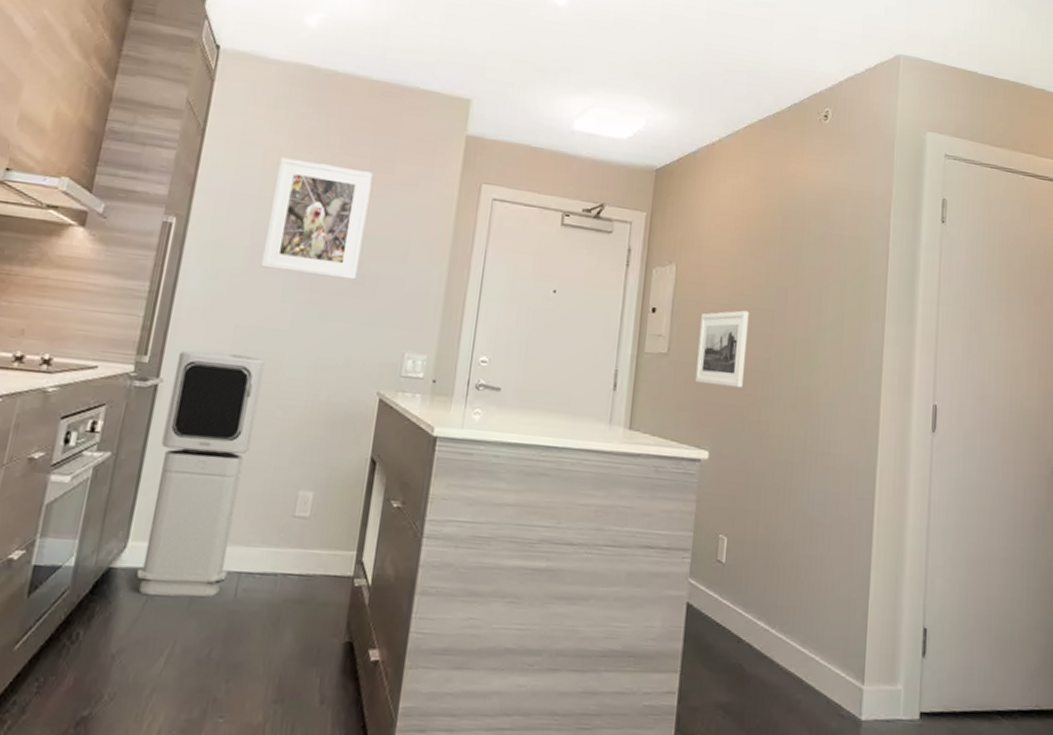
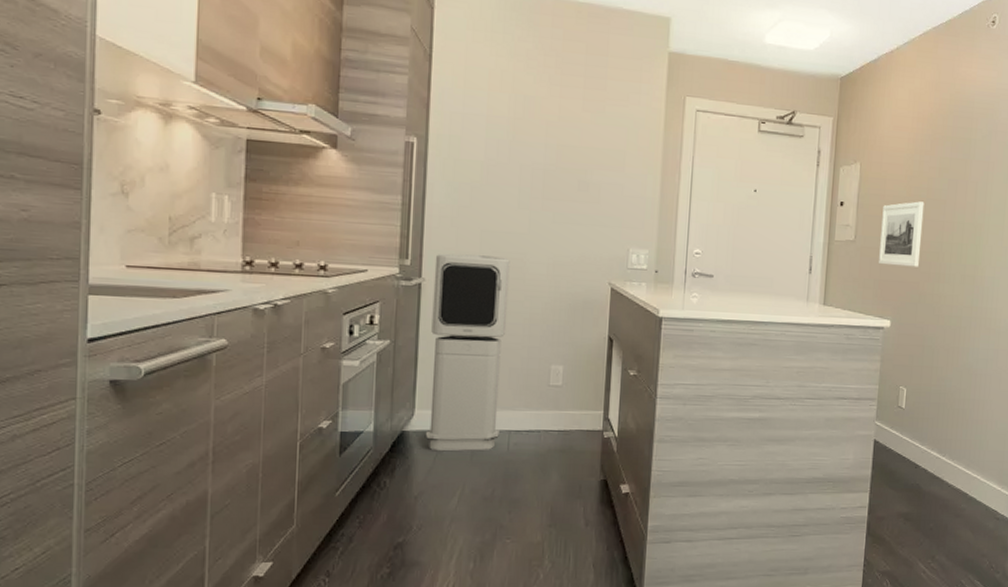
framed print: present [260,157,373,280] -> none [497,78,588,187]

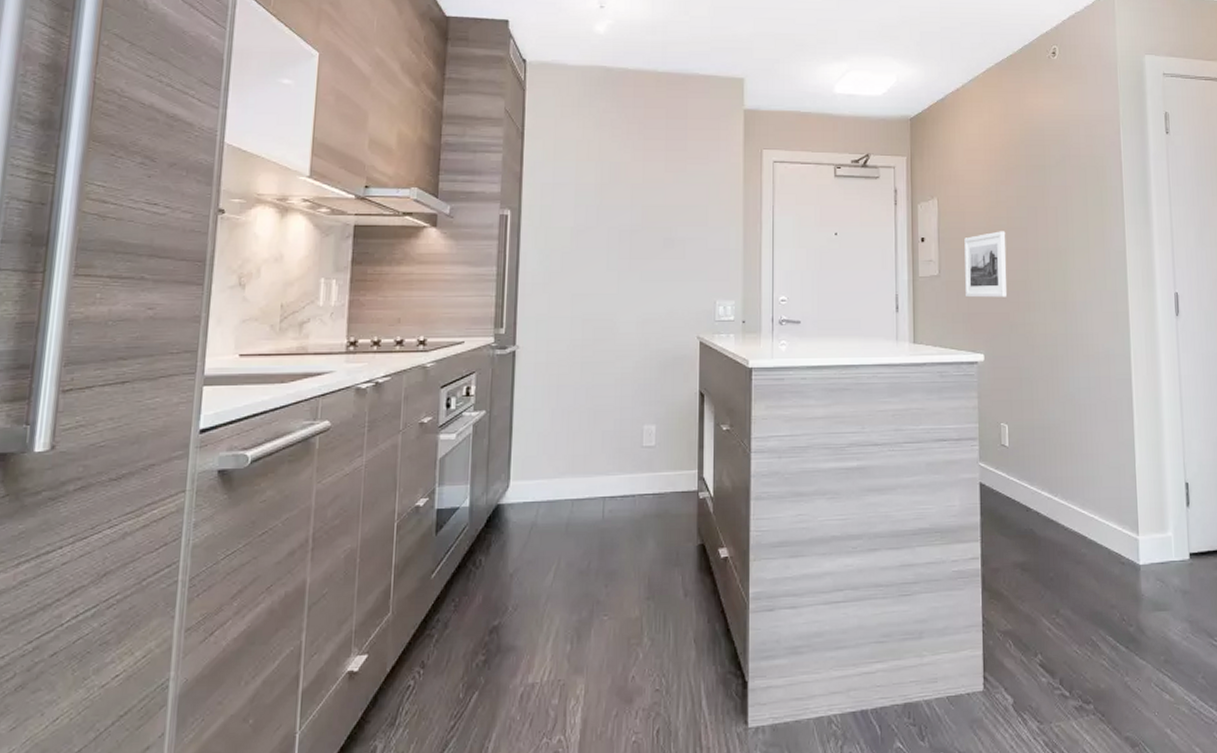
air purifier: present [425,253,510,452] -> none [520,319,601,524]

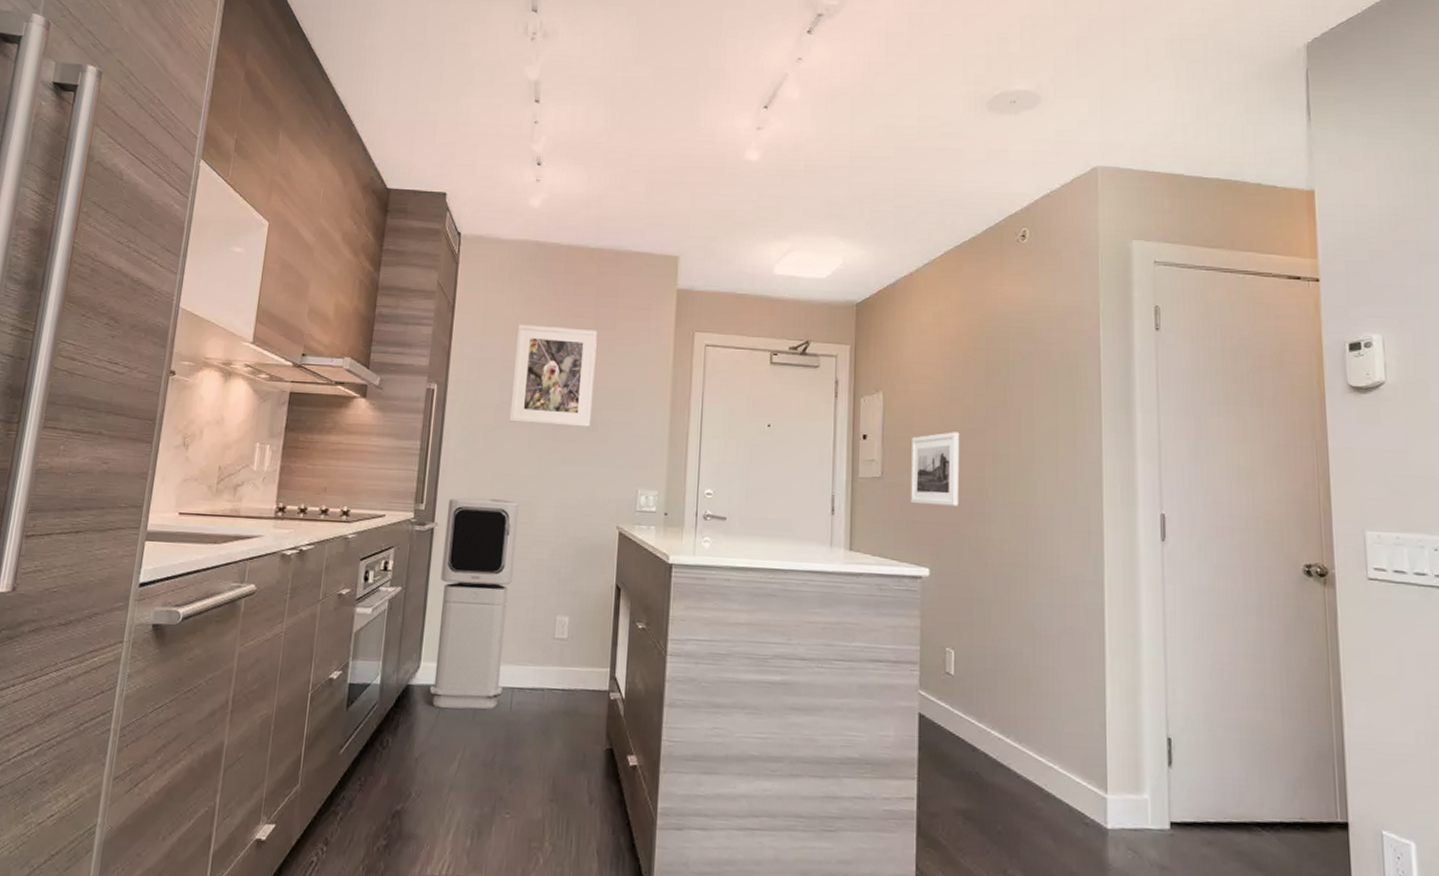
air purifier: none [520,319,601,524] -> present [428,497,519,710]
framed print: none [586,148,669,245] -> present [509,324,598,427]

